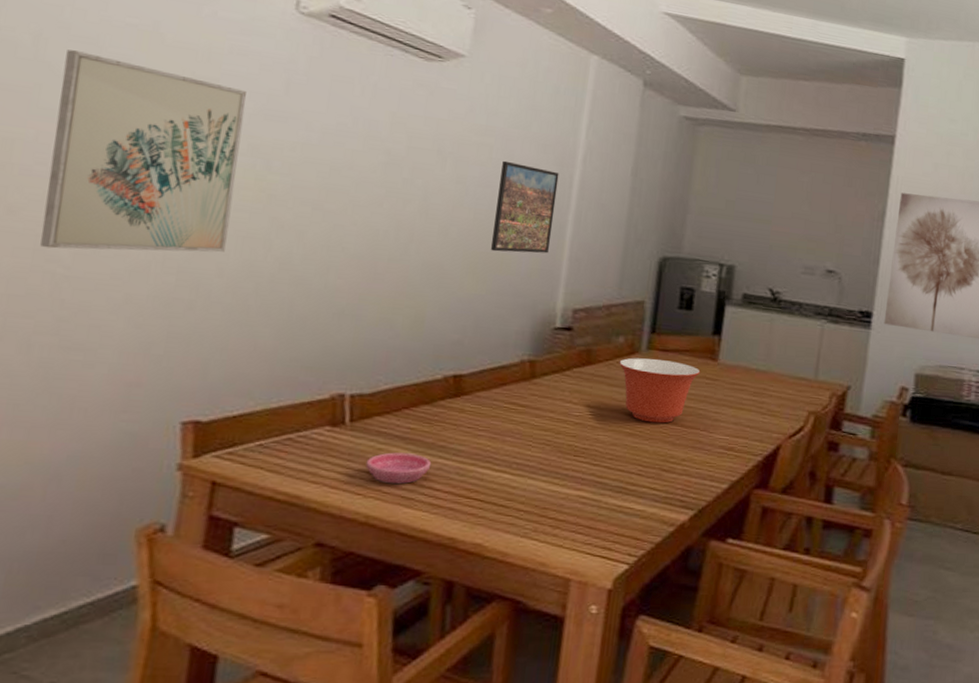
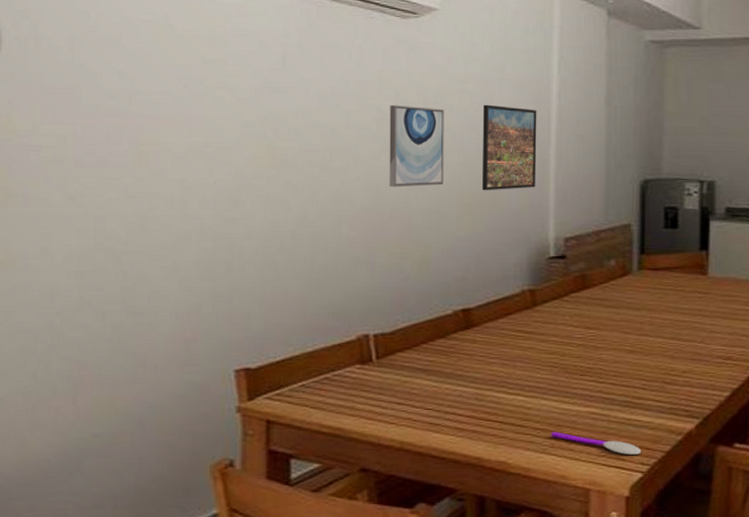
wall art: present [40,49,246,253] -> none [97,50,251,228]
saucer: present [366,452,432,484] -> none [395,384,452,411]
wall art: none [388,149,460,241] -> present [389,105,444,188]
spoon: none [535,515,630,545] -> present [551,432,642,455]
mixing bowl: present [619,357,701,424] -> none [613,279,692,339]

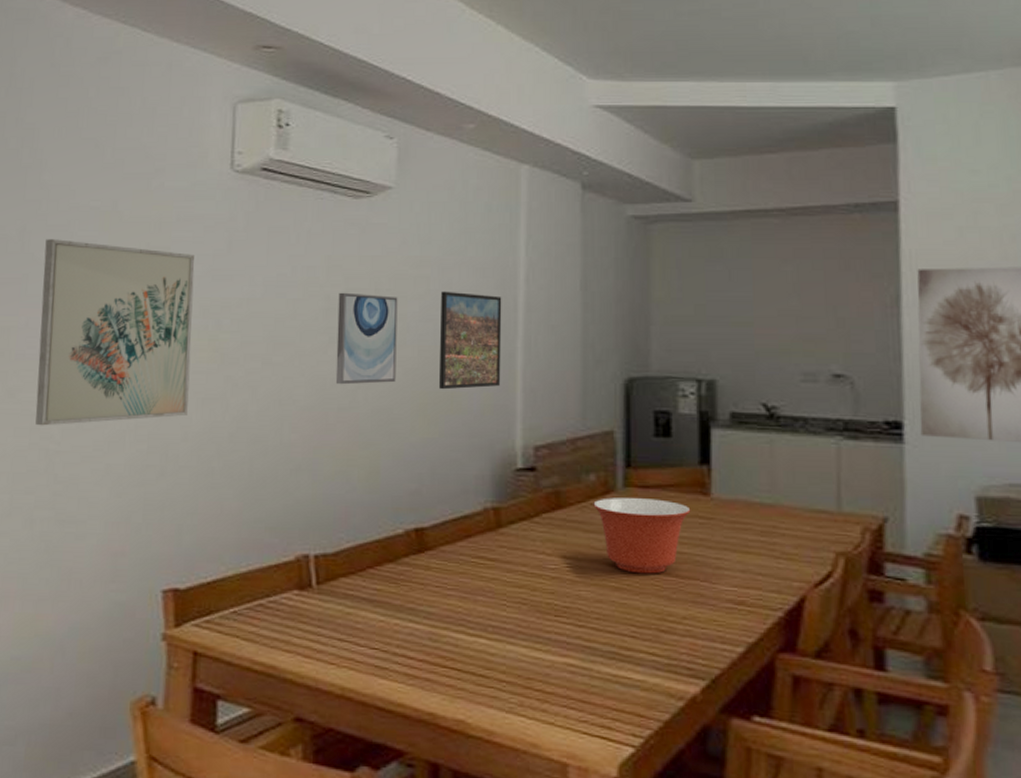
wall art: none [97,50,251,228] -> present [35,239,195,426]
spoon: present [551,432,642,455] -> none [519,686,633,723]
mixing bowl: none [613,279,692,339] -> present [593,497,691,574]

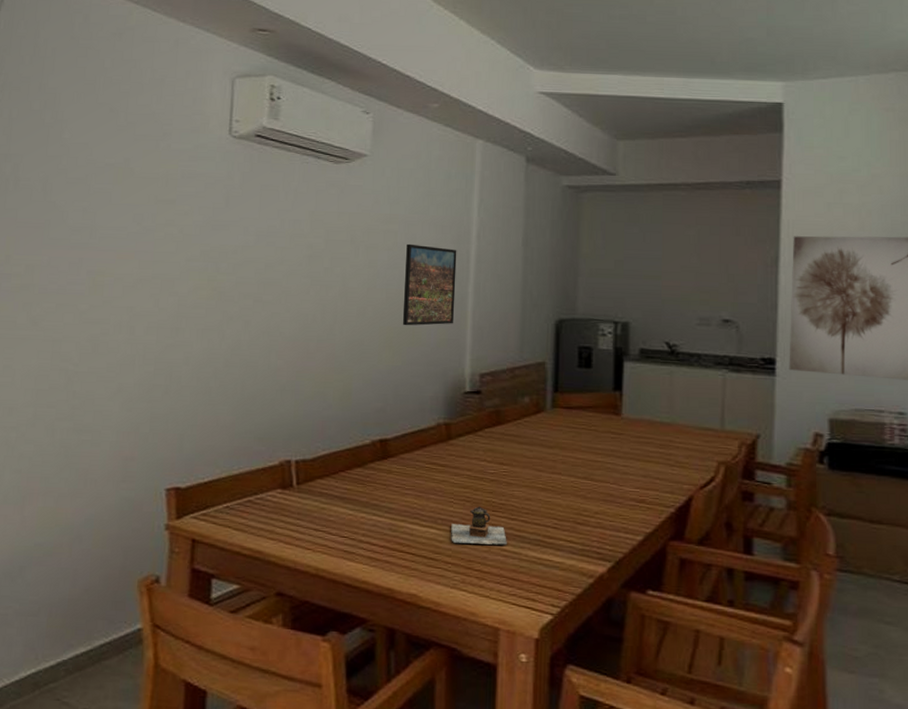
wall art: present [35,239,195,426] -> none [56,190,197,350]
wall art: present [335,292,398,385] -> none [316,242,370,320]
teapot: none [504,610,574,659] -> present [451,506,507,545]
mixing bowl: present [593,497,691,574] -> none [526,416,605,478]

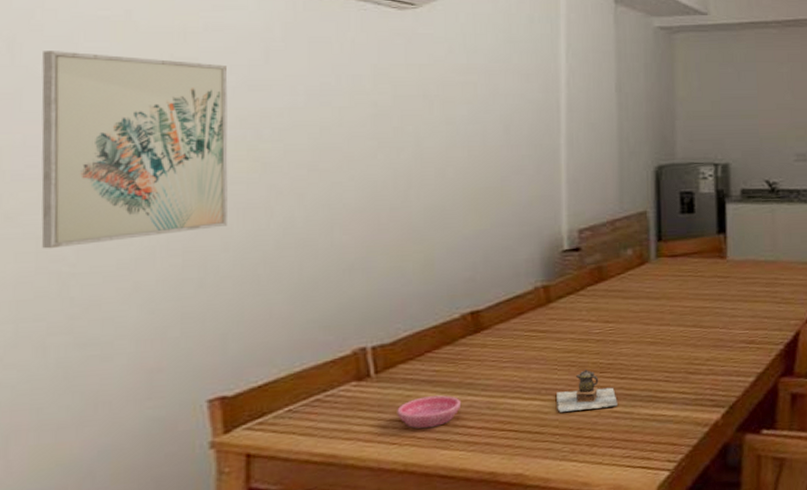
wall art: none [56,190,197,350] -> present [41,51,228,249]
saucer: none [312,511,367,539] -> present [397,395,462,429]
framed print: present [402,243,457,326] -> none [488,95,547,185]

